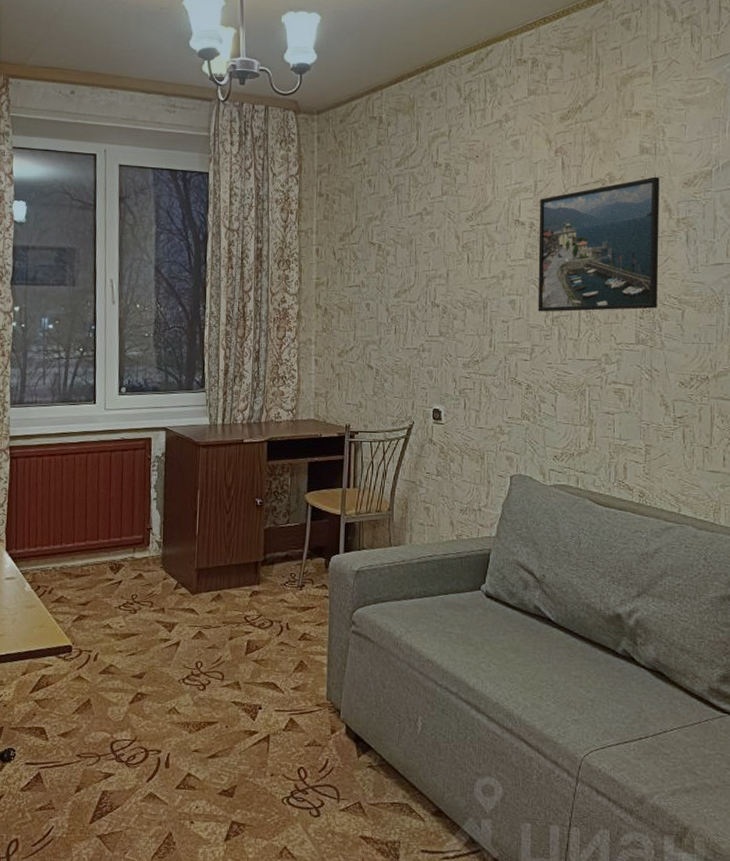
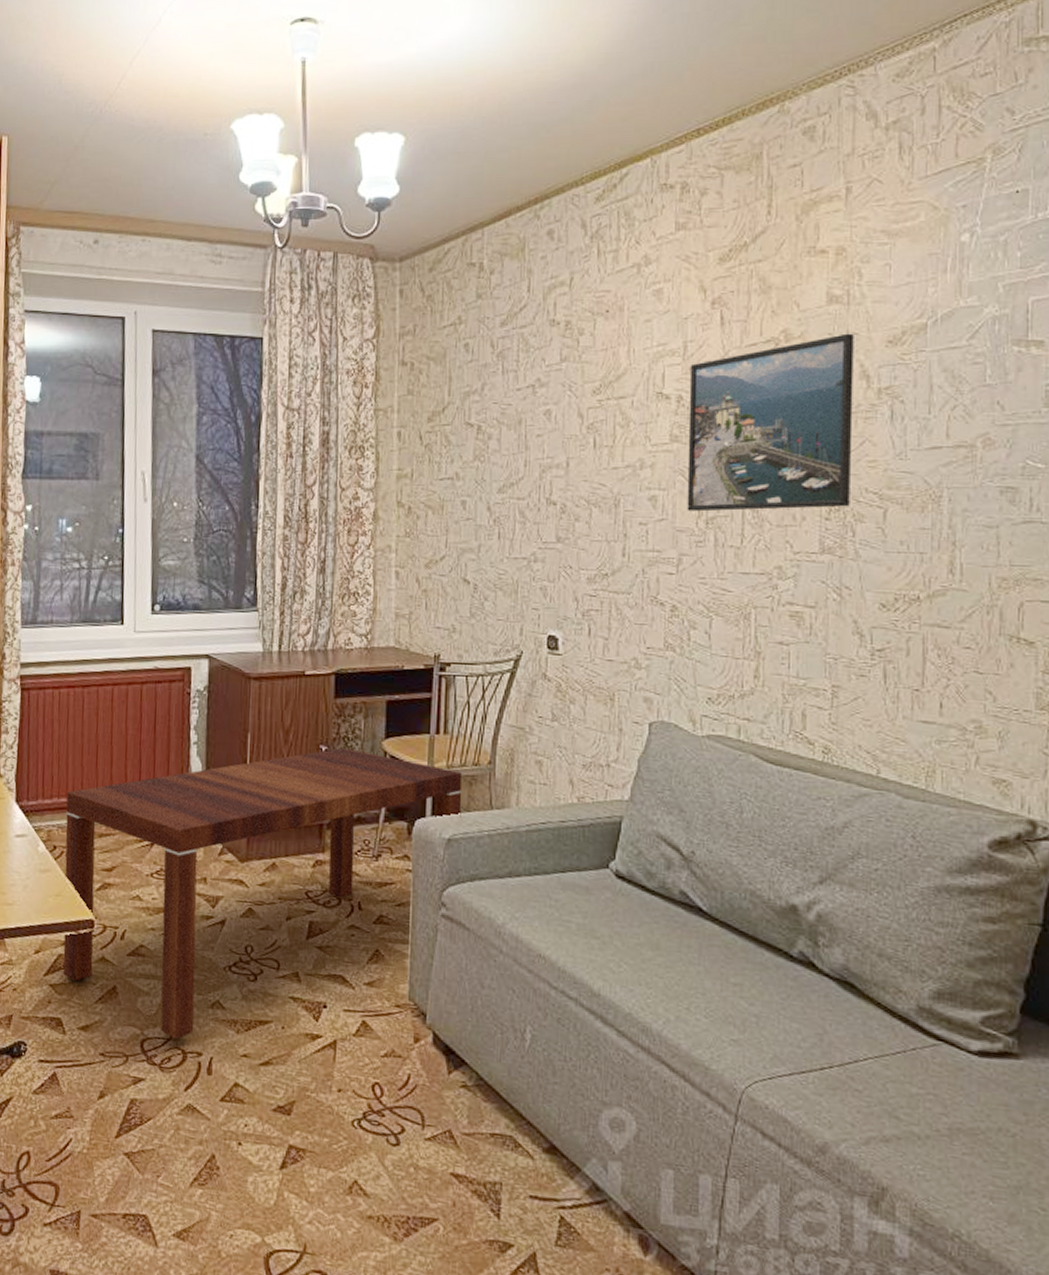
coffee table: none [46,500,368,741] -> present [63,748,463,1040]

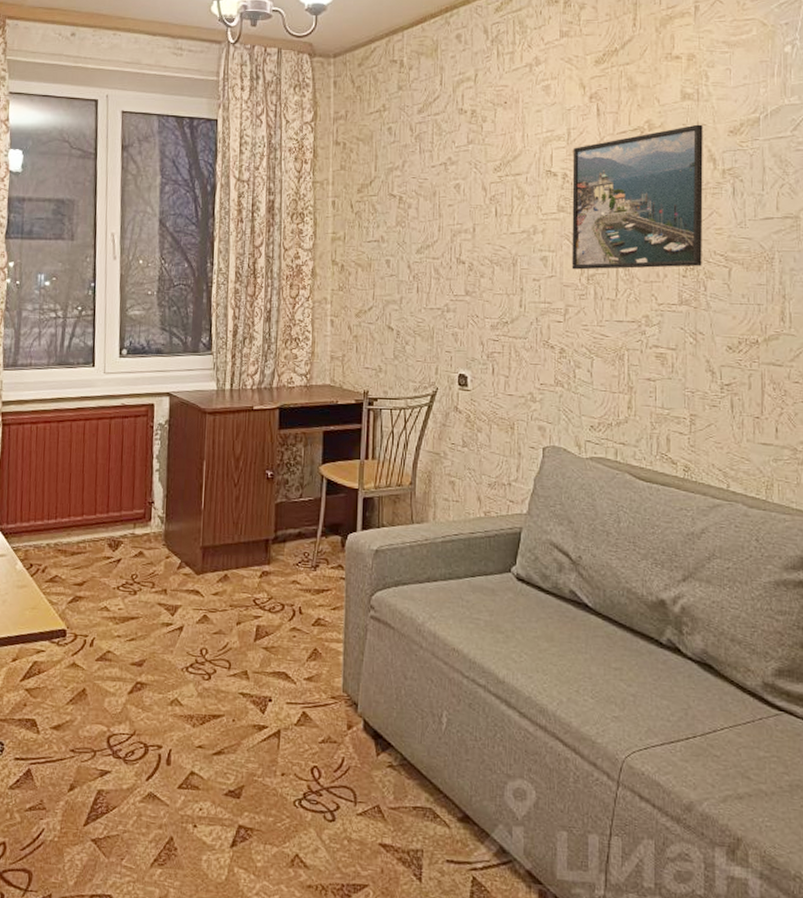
coffee table: present [63,748,463,1040] -> none [37,473,388,735]

